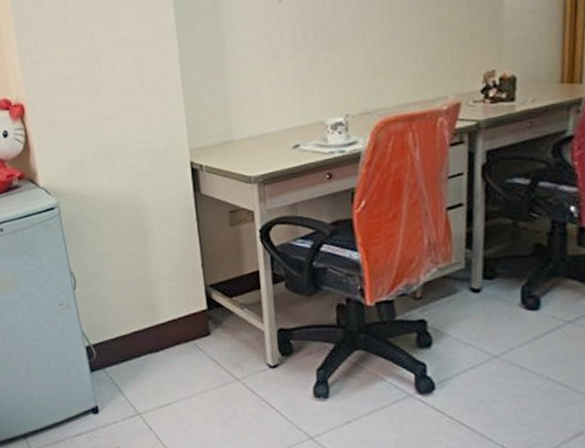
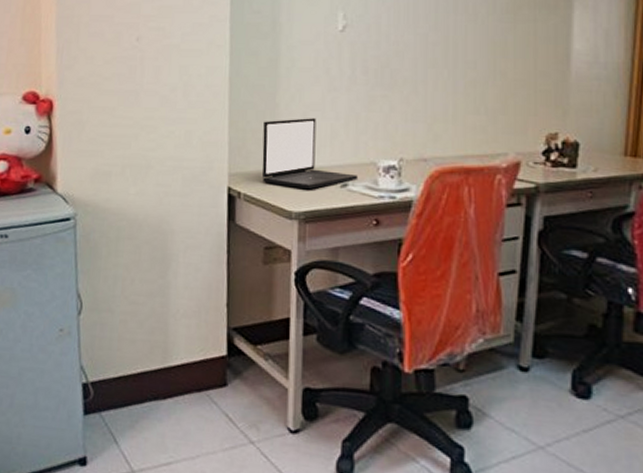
laptop: none [216,88,309,155] -> present [262,118,359,190]

